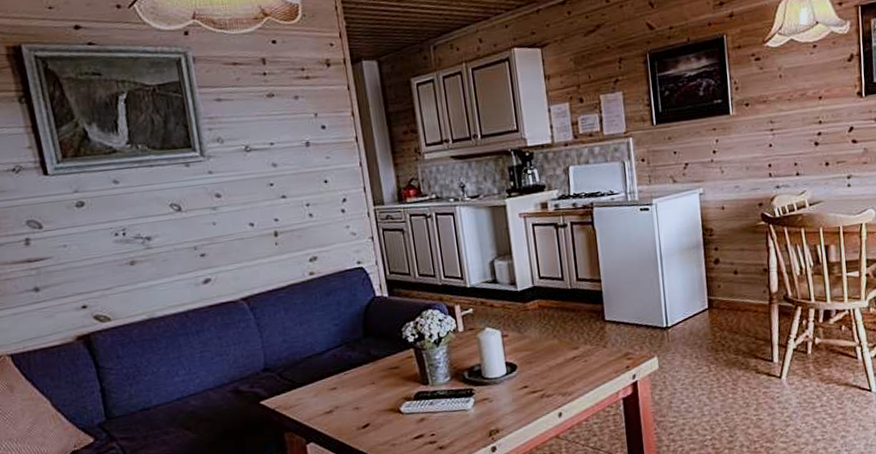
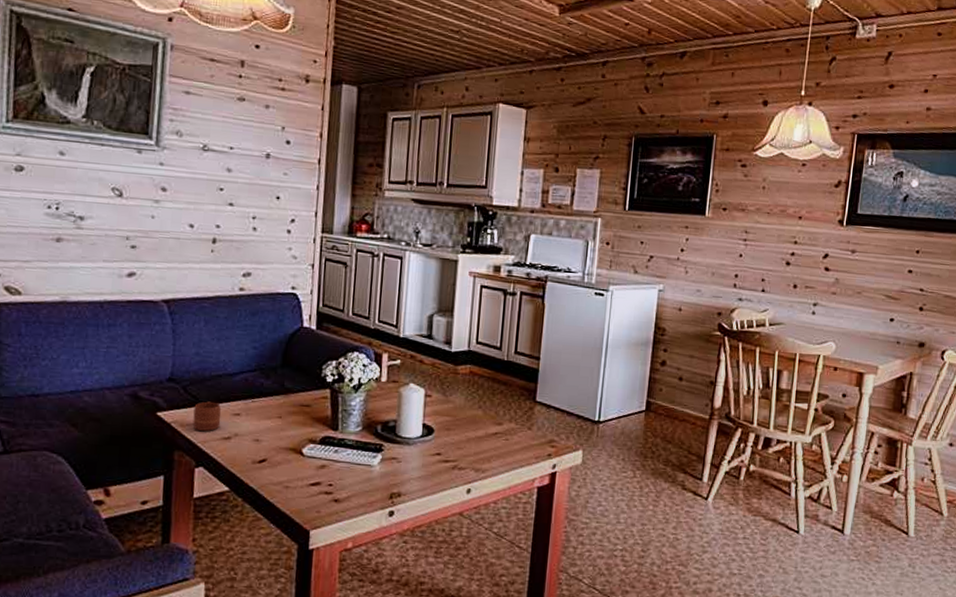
mug: none [293,381,321,411] -> present [193,401,222,431]

